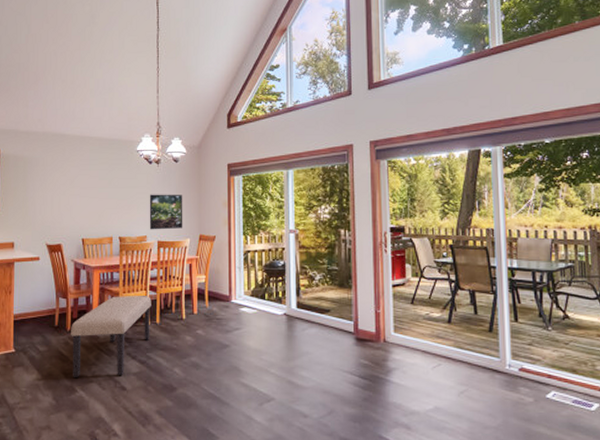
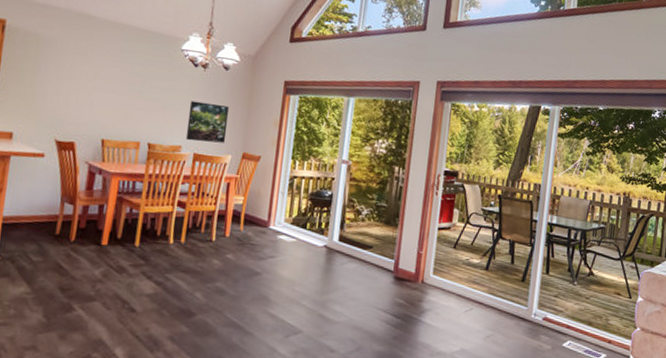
bench: present [71,296,151,379] -> none [71,208,178,297]

